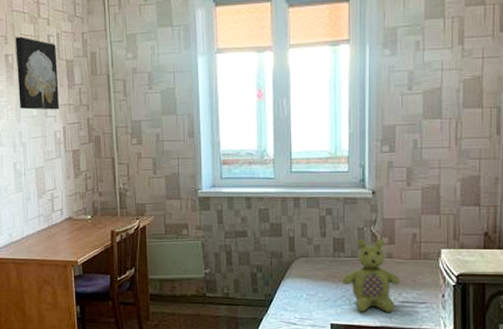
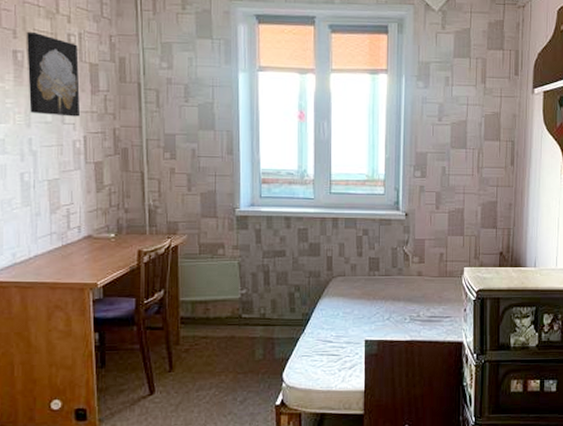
stuffed bear: present [342,239,400,313] -> none [377,259,428,328]

